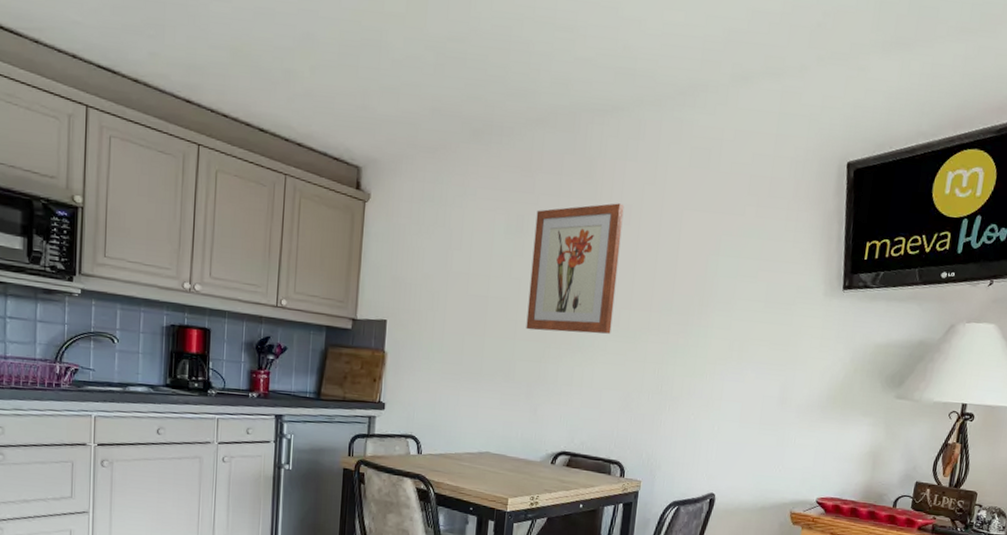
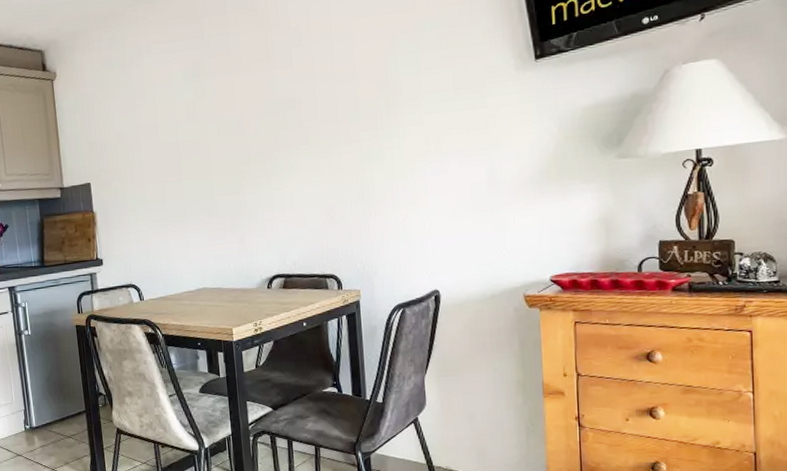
wall art: present [526,203,625,334] -> none [209,27,302,165]

